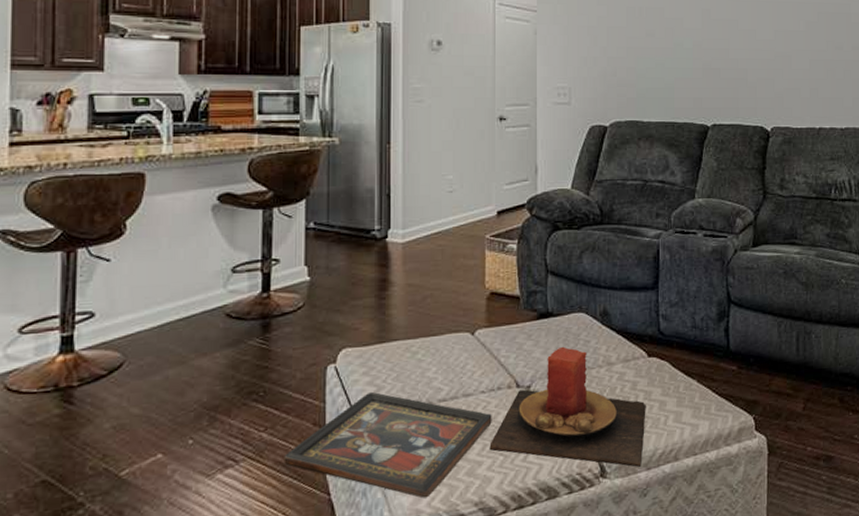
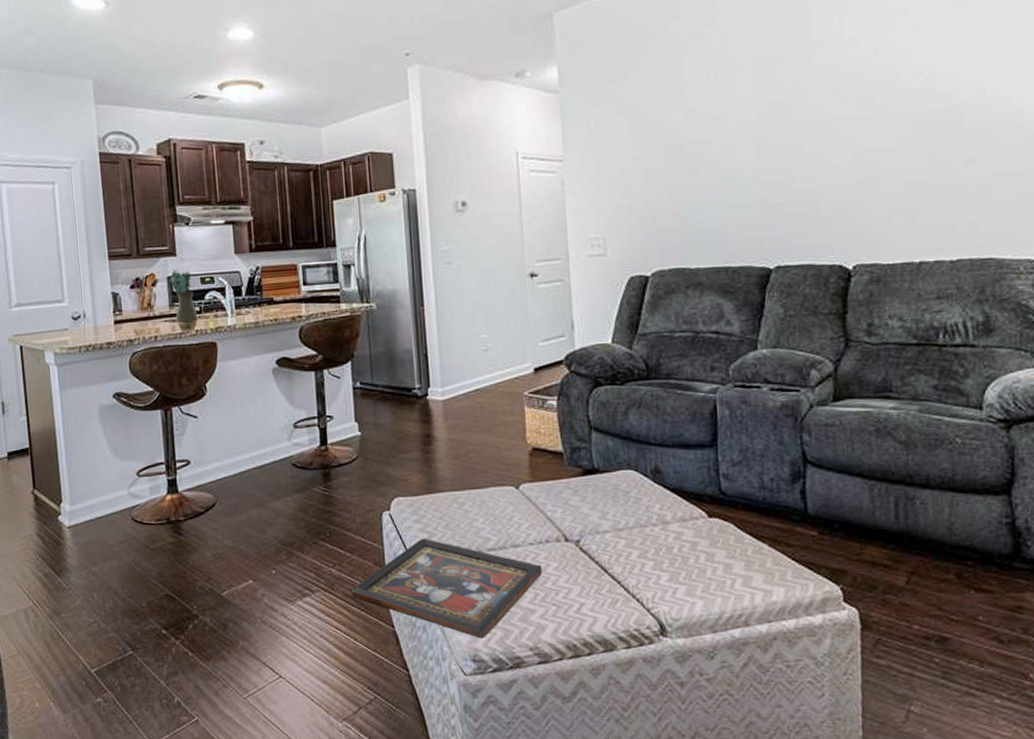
vase: none [90,86,125,158] -> present [168,269,199,331]
candle: present [489,346,646,467] -> none [541,503,709,629]

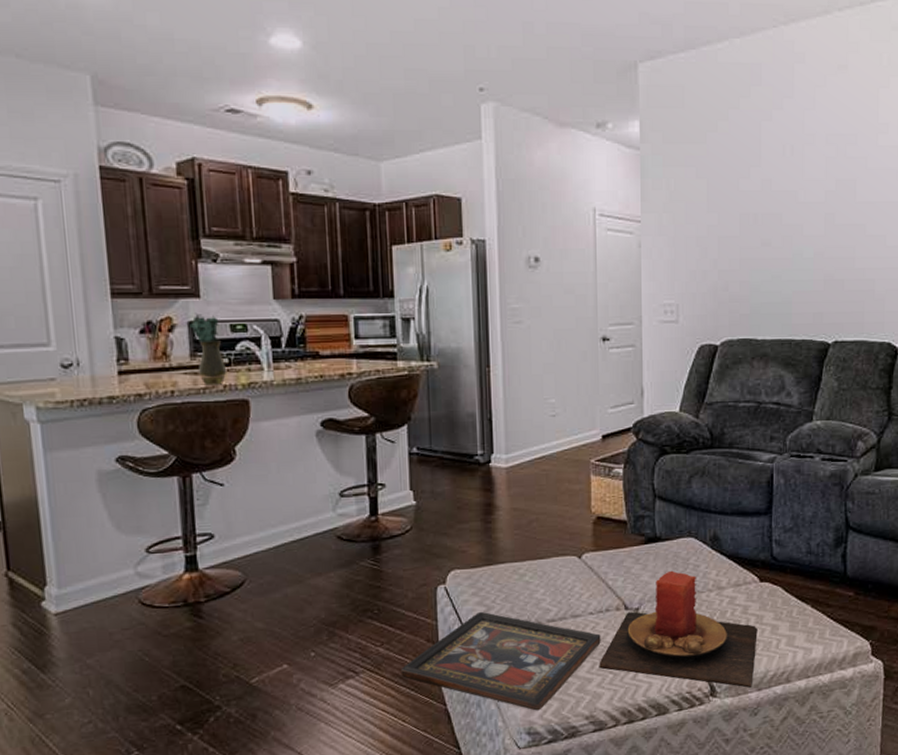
candle: none [541,503,709,629] -> present [599,570,758,688]

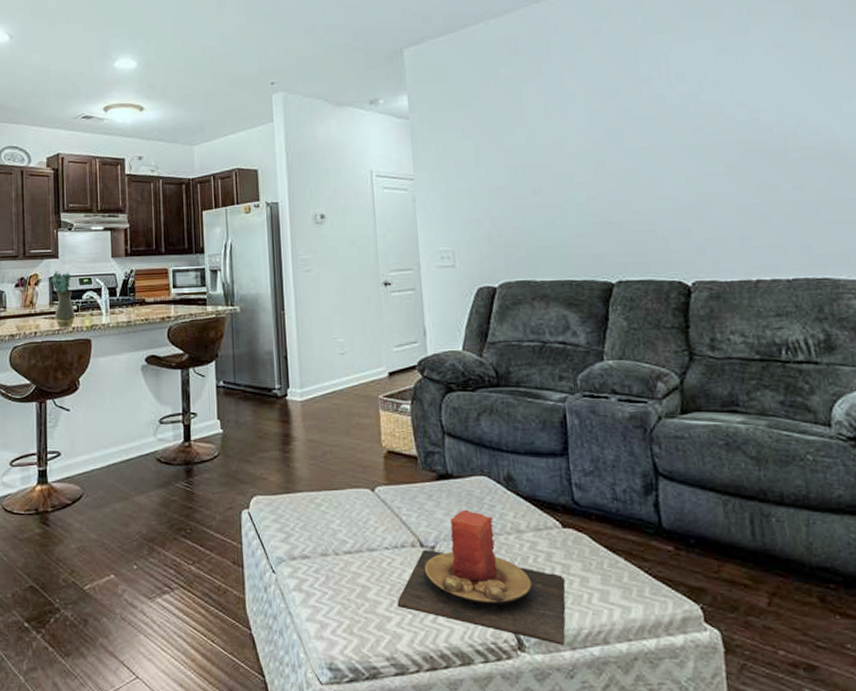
decorative tray: present [400,612,601,711] -> none [210,539,398,646]

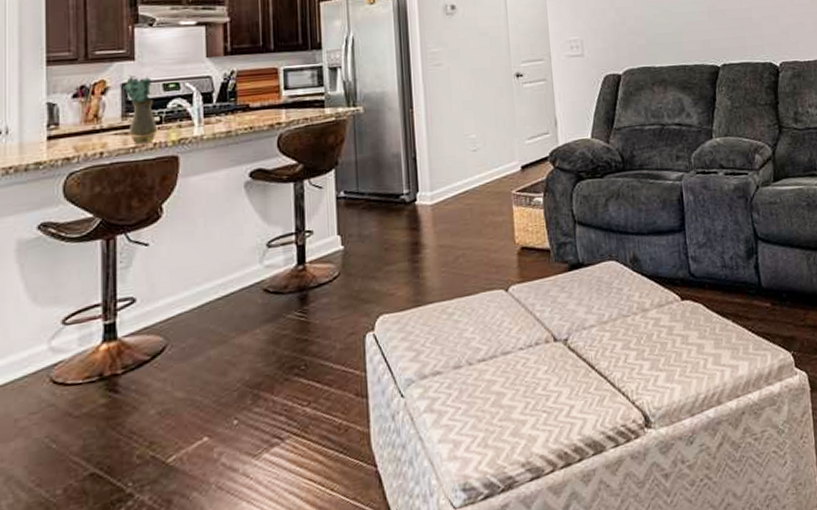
candle: present [397,509,566,645] -> none [532,296,686,415]

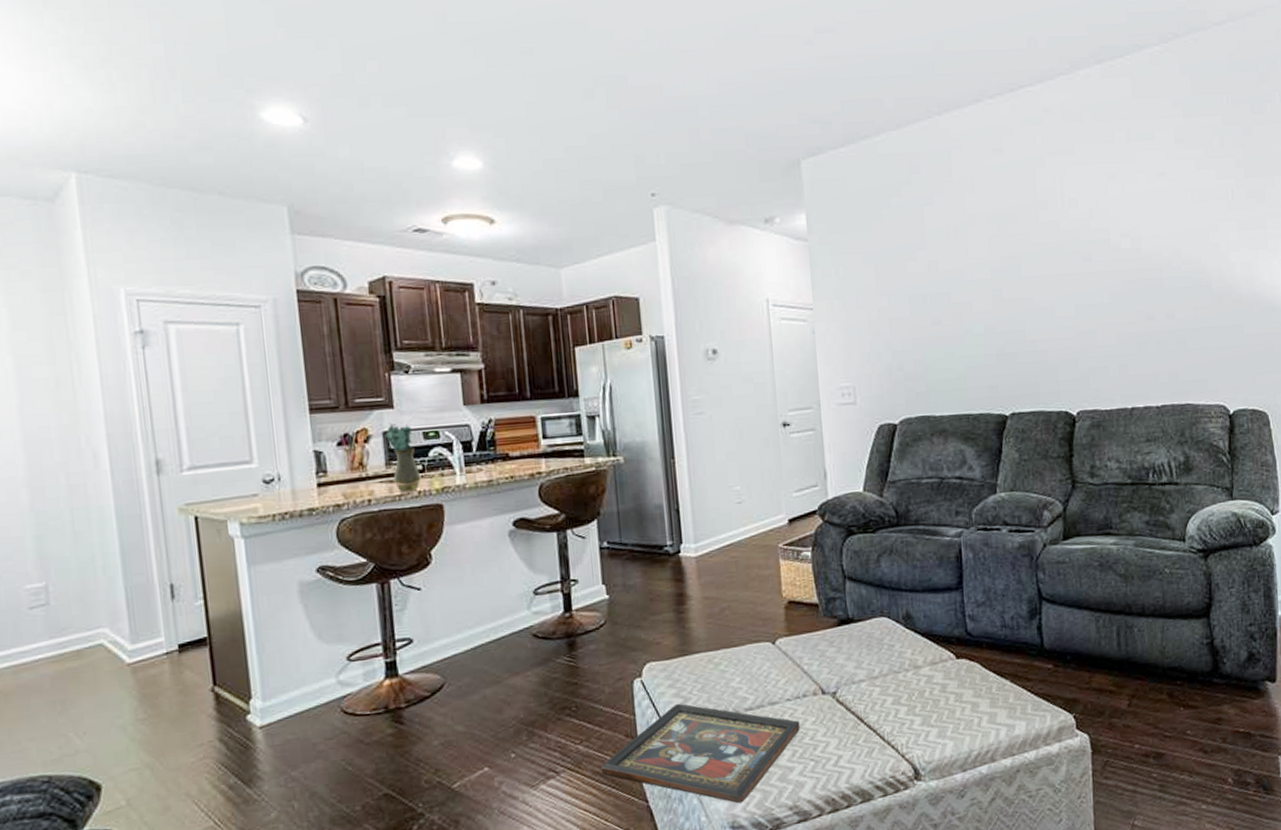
decorative tray: none [328,357,533,464] -> present [601,704,800,804]

